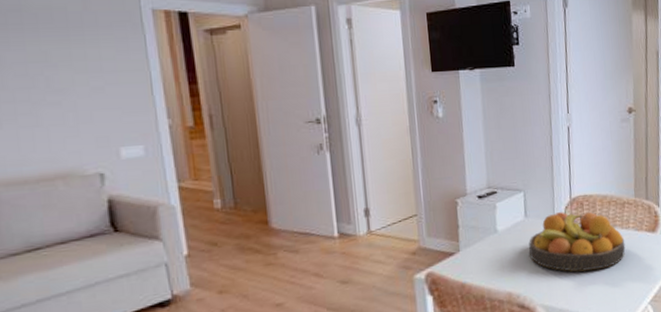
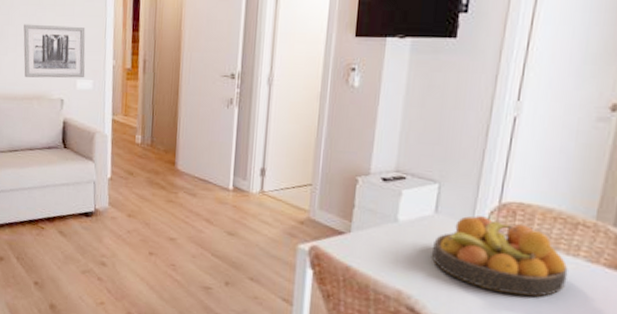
wall art: none [24,84,132,155] -> present [23,24,86,78]

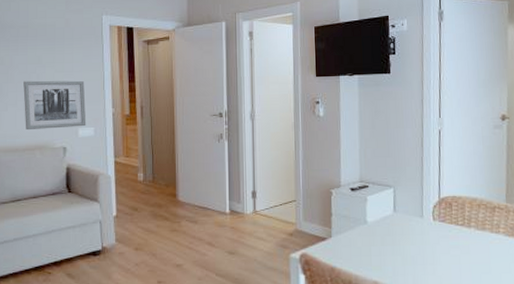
fruit bowl: present [431,216,568,297] -> none [396,210,495,271]

